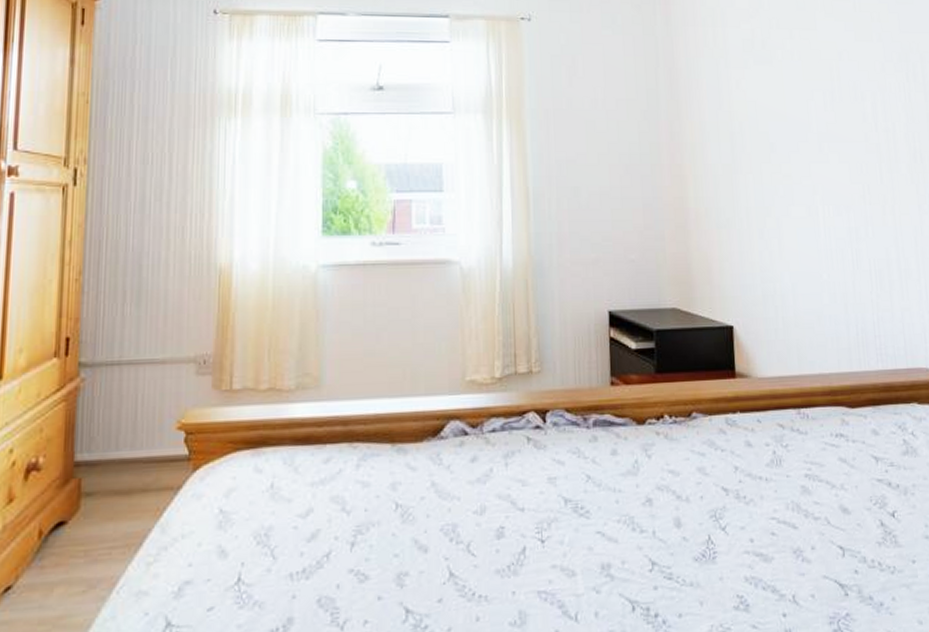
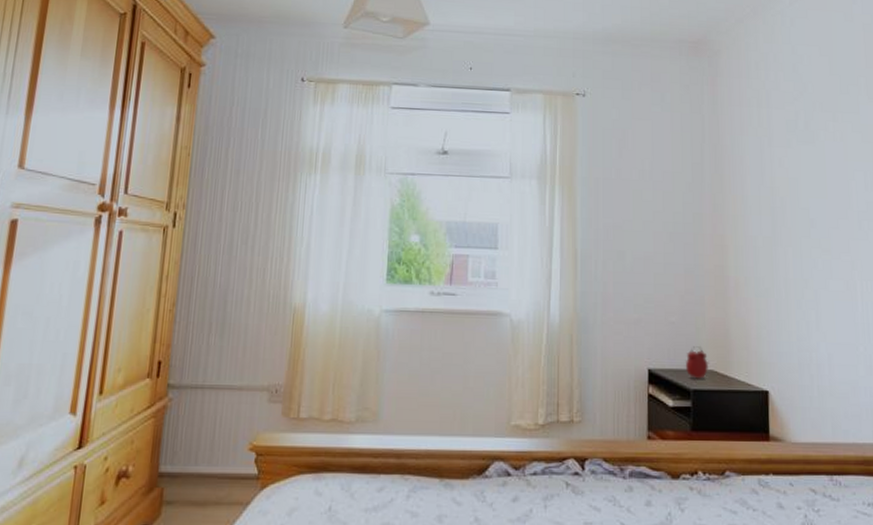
alarm clock: none [648,284,672,319] -> present [686,346,709,379]

